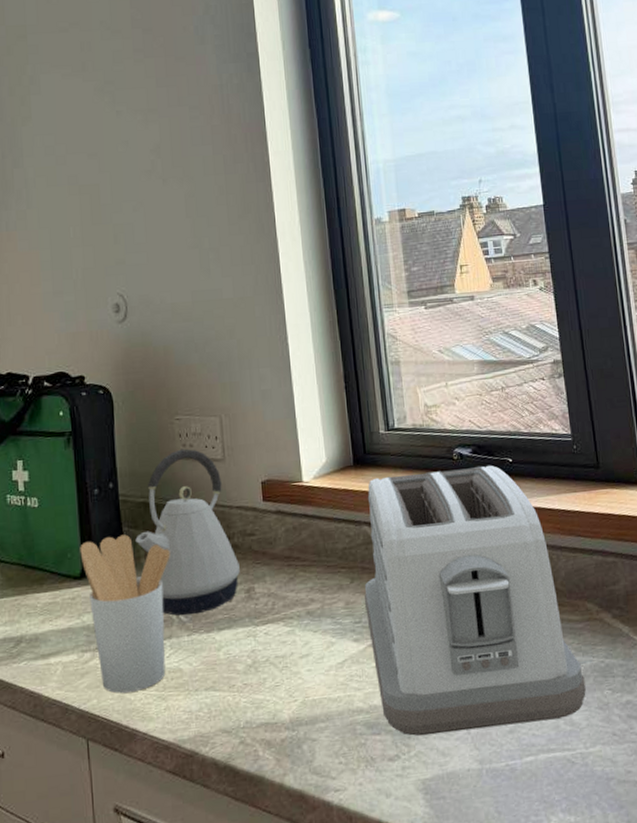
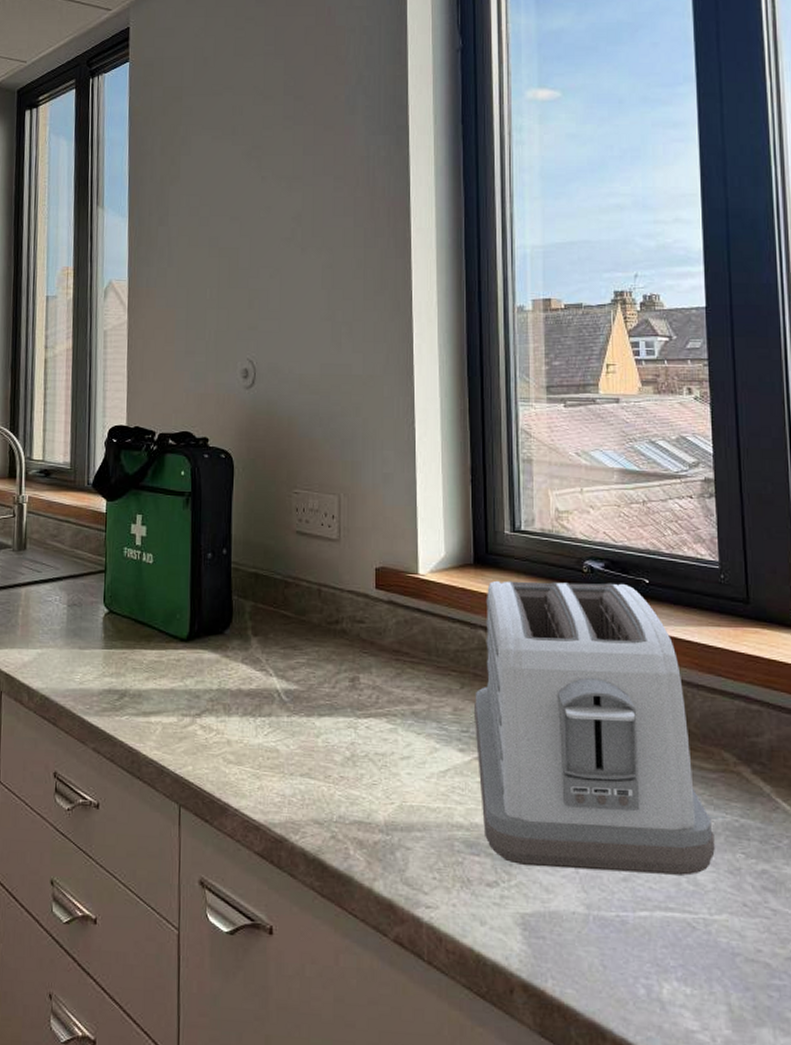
utensil holder: present [80,534,170,693] -> none [189,602,277,765]
kettle: present [135,448,240,616] -> none [244,524,346,696]

